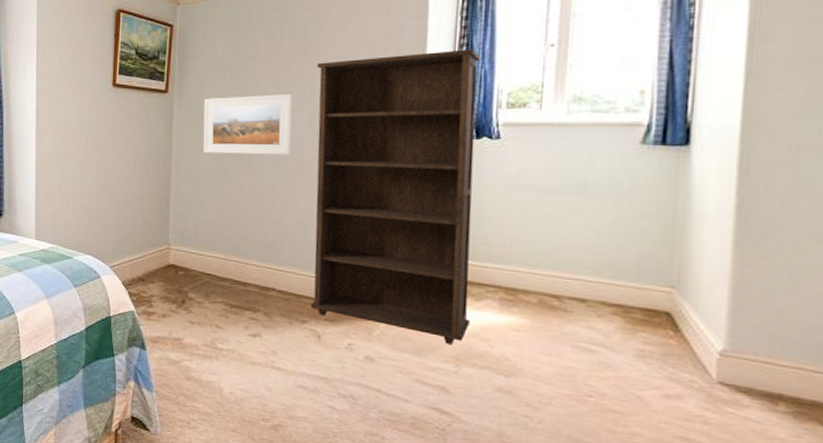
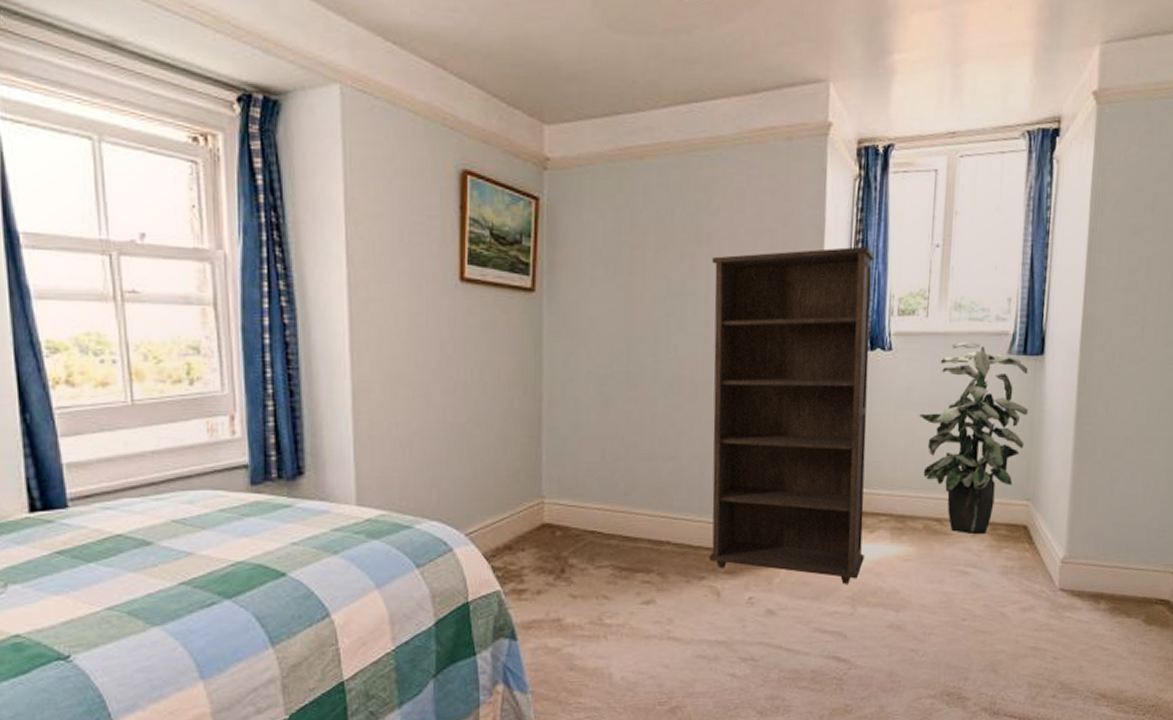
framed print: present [203,93,293,156] -> none [581,295,686,374]
indoor plant: none [532,132,669,316] -> present [919,342,1028,535]

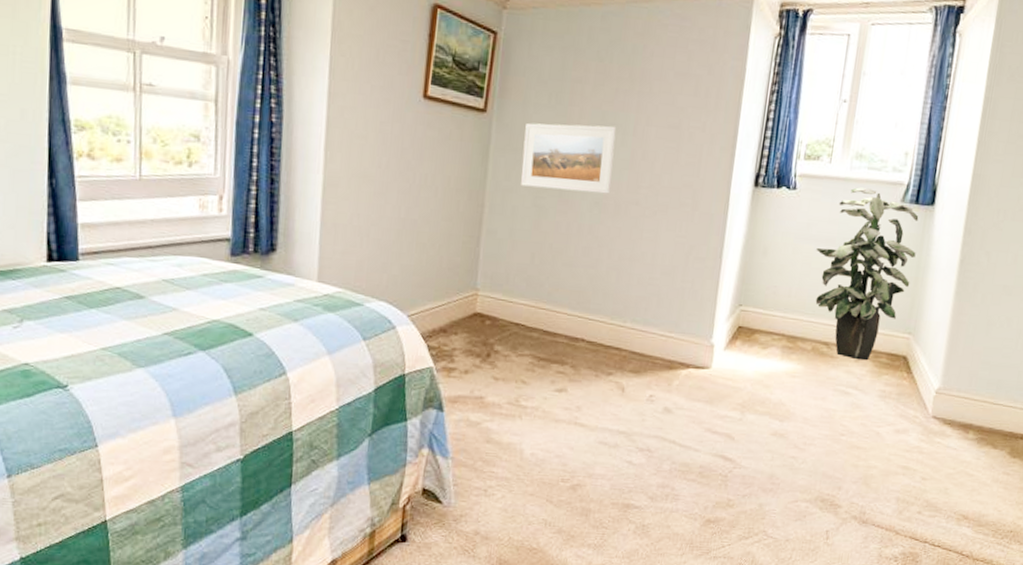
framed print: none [581,295,686,374] -> present [521,123,617,194]
bookcase: present [709,246,876,584] -> none [617,94,788,392]

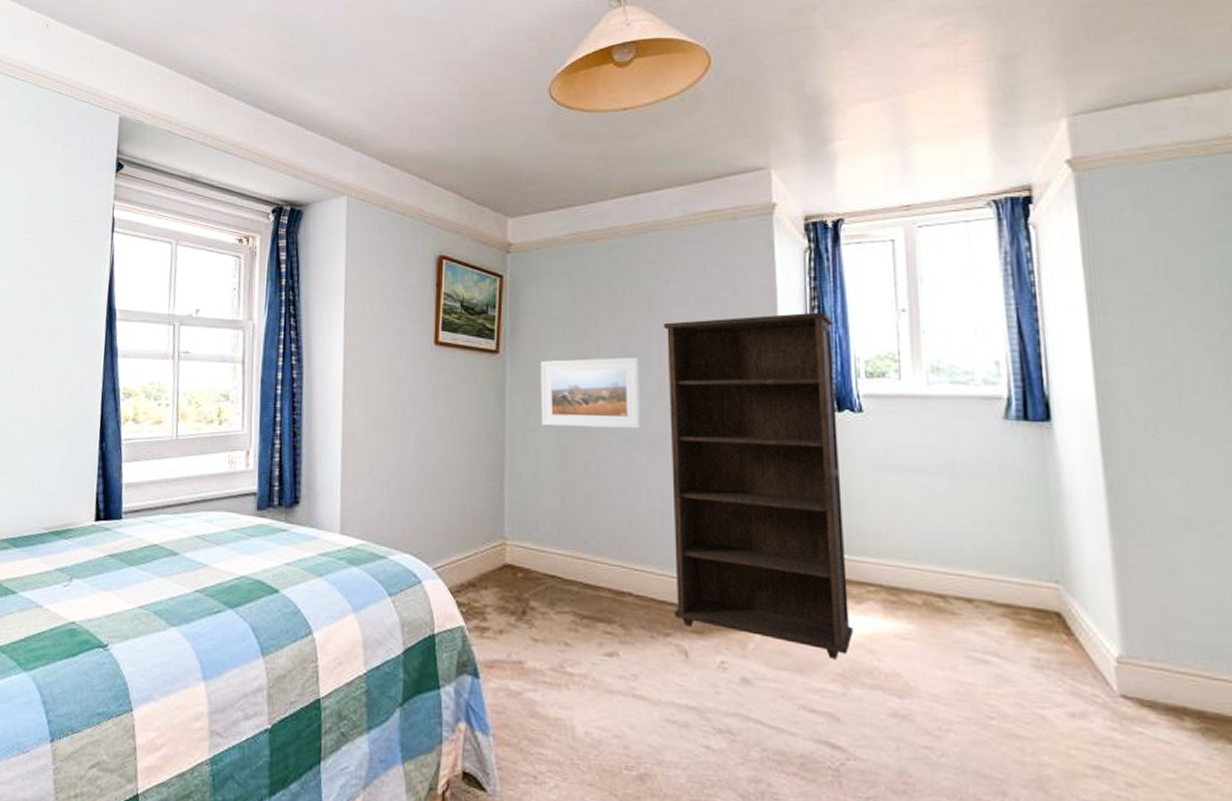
bookcase: none [617,94,788,392] -> present [664,312,853,659]
indoor plant: present [815,187,919,361] -> none [903,405,1042,618]

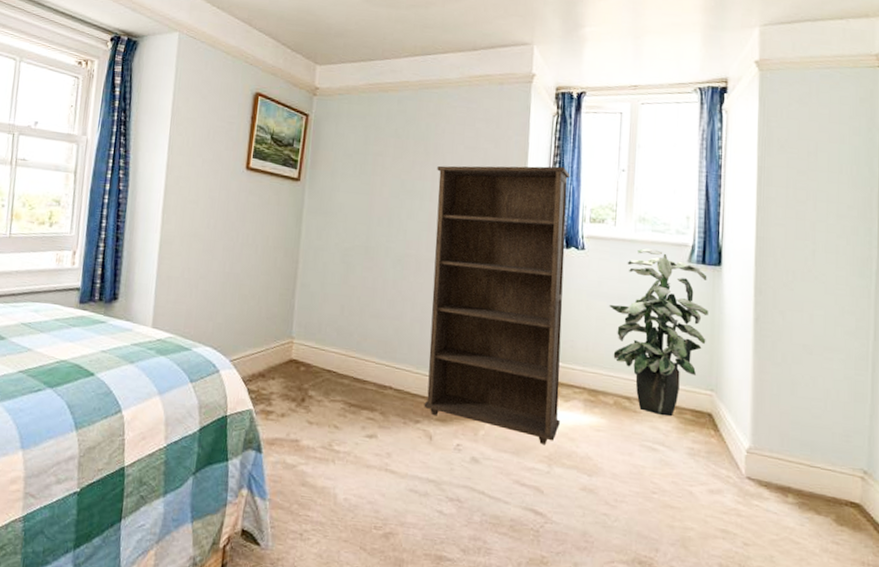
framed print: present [540,357,641,429] -> none [331,190,415,253]
indoor plant: none [903,405,1042,618] -> present [609,248,709,417]

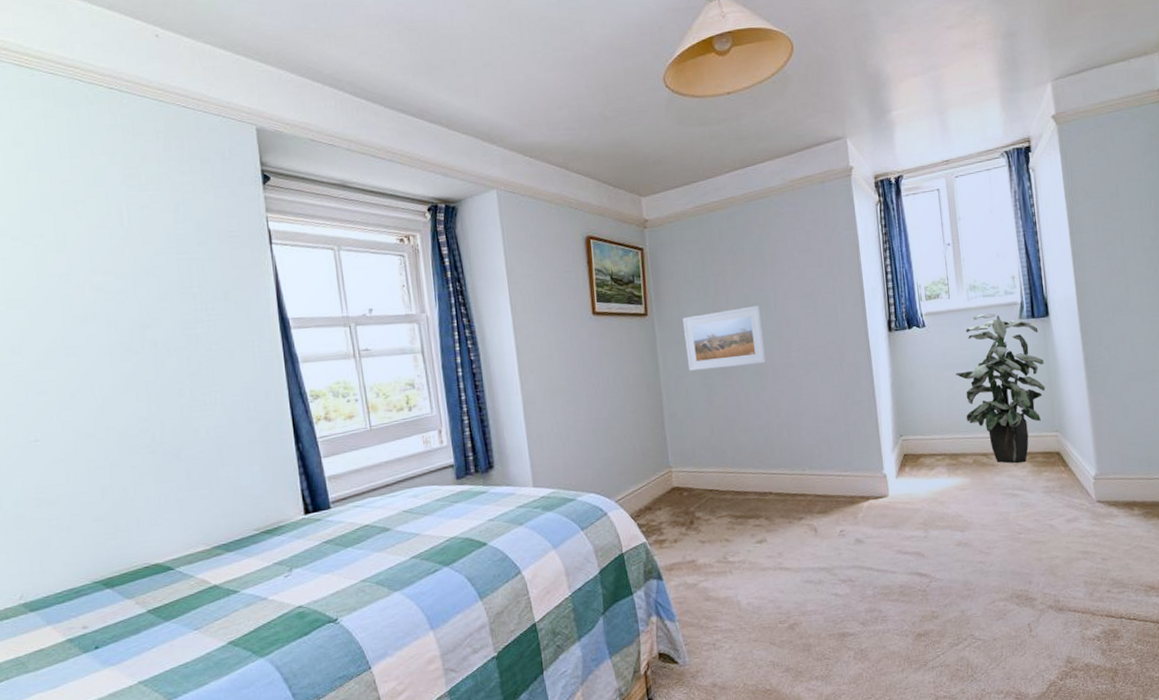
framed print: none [331,190,415,253] -> present [683,305,767,371]
bookcase: present [424,165,570,444] -> none [776,252,929,513]

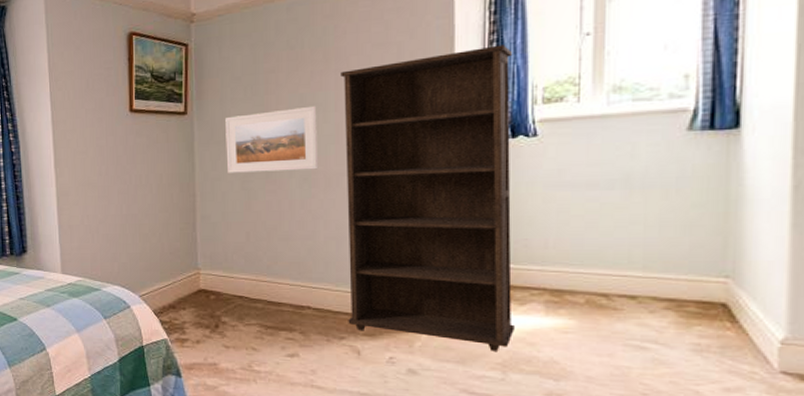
bookcase: none [776,252,929,513] -> present [341,44,514,351]
indoor plant: present [955,313,1046,464] -> none [574,122,721,311]

